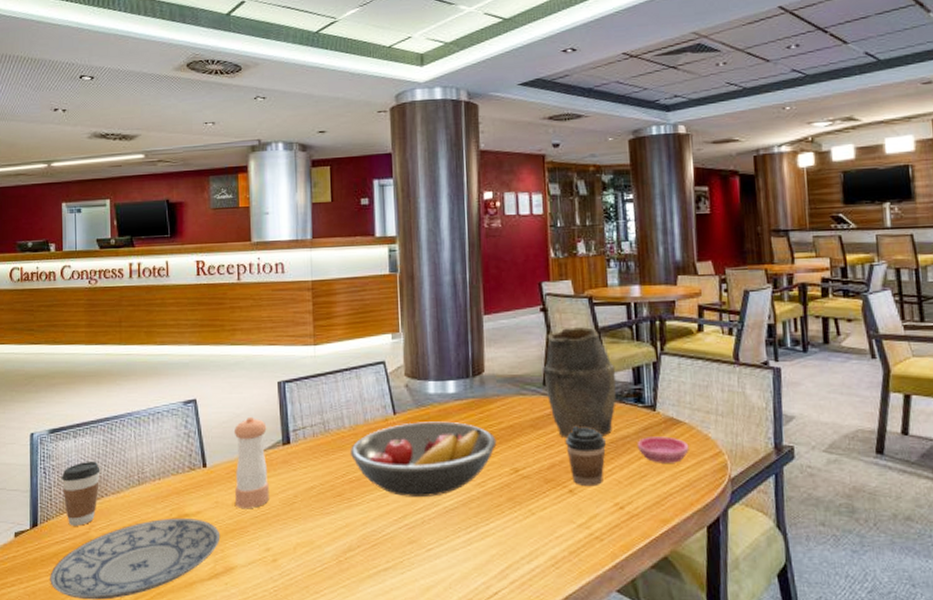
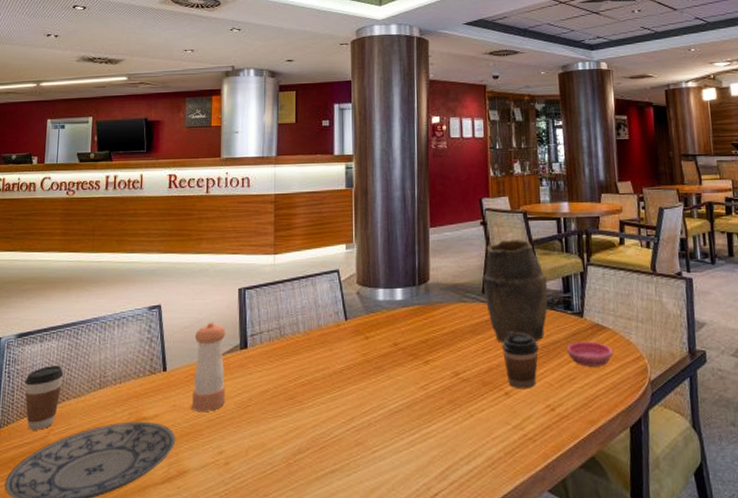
fruit bowl: present [349,421,497,497] -> none [303,327,439,400]

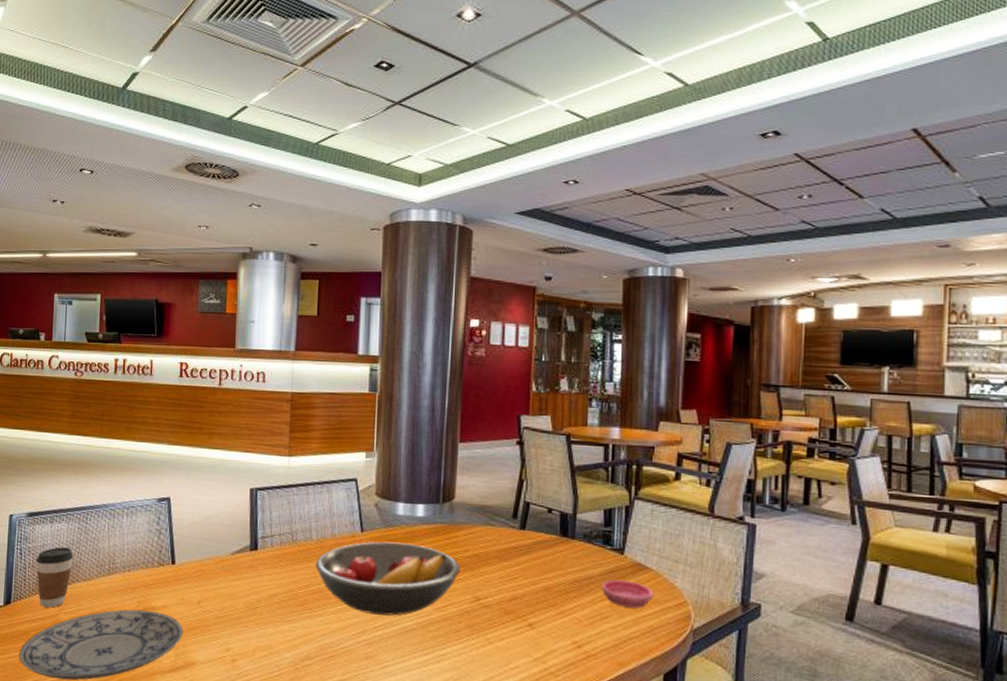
pepper shaker: present [192,321,226,411] -> none [200,519,236,608]
fruit bowl: none [303,327,439,400] -> present [315,541,461,616]
vase: present [482,238,548,343] -> none [514,463,587,575]
coffee cup: present [502,332,538,389] -> none [530,562,570,623]

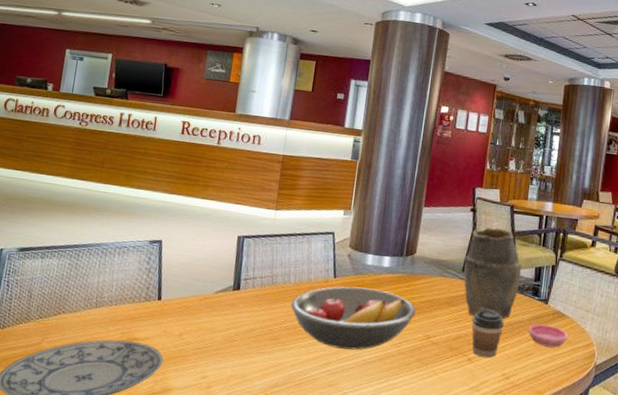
coffee cup: present [36,546,74,608] -> none [22,280,62,337]
vase: none [514,463,587,575] -> present [463,227,523,319]
coffee cup: none [530,562,570,623] -> present [472,308,504,358]

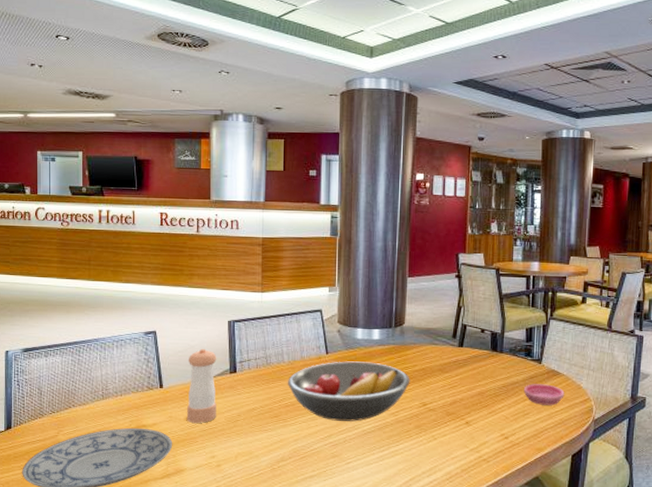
pepper shaker: none [182,262,222,340] -> present [187,348,217,423]
vase: present [463,227,523,319] -> none [453,292,513,382]
coffee cup: present [472,308,504,358] -> none [467,372,499,420]

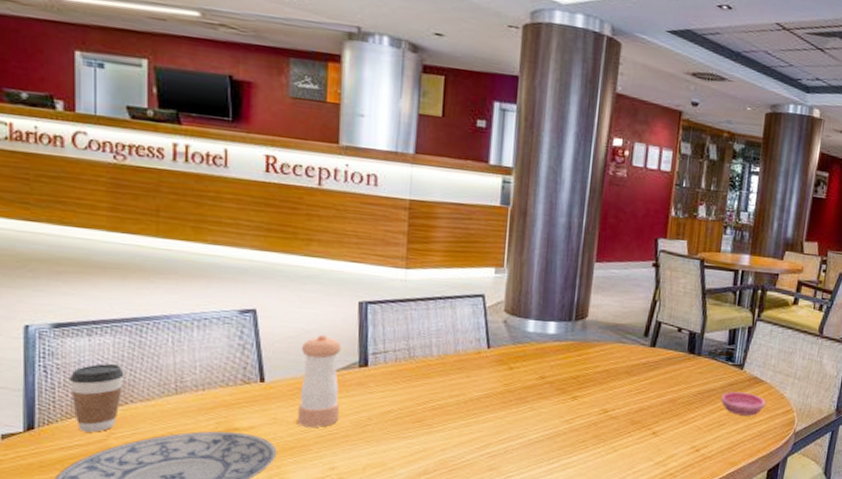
coffee cup: none [33,377,69,430] -> present [68,363,125,432]
fruit bowl: present [287,361,410,422] -> none [435,357,591,429]

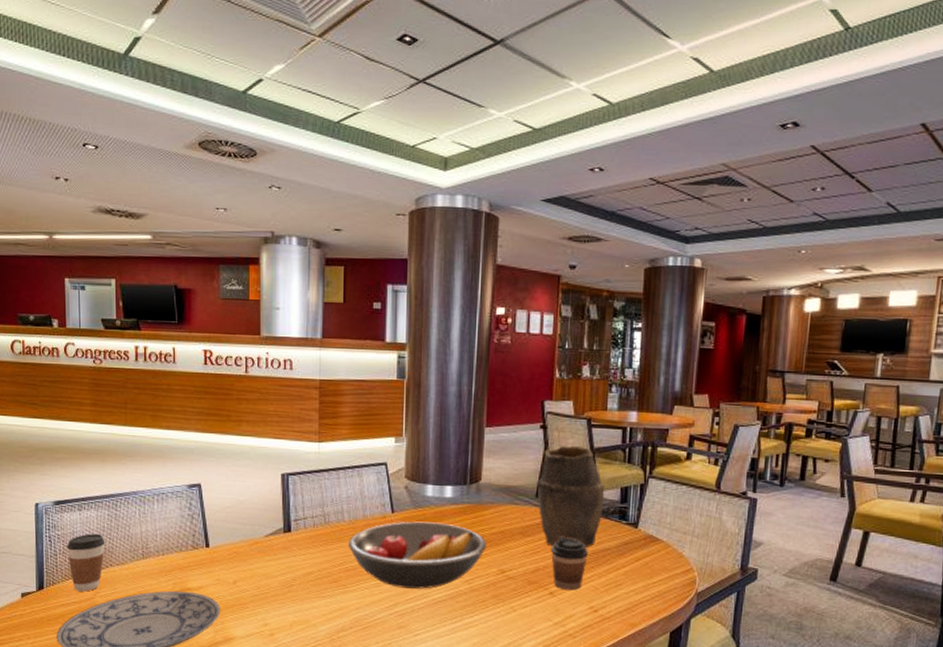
pepper shaker: present [298,334,342,427] -> none [236,504,269,587]
fruit bowl: none [435,357,591,429] -> present [347,521,487,589]
vase: none [645,285,714,388] -> present [537,445,605,547]
coffee cup: none [656,377,693,431] -> present [551,537,588,591]
saucer: present [720,391,766,416] -> none [616,551,664,576]

